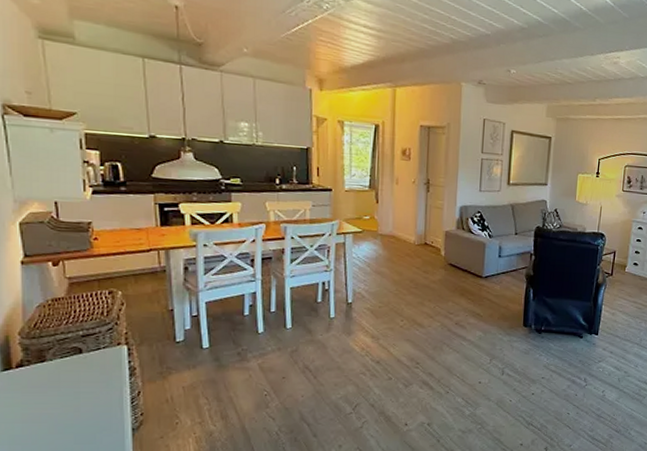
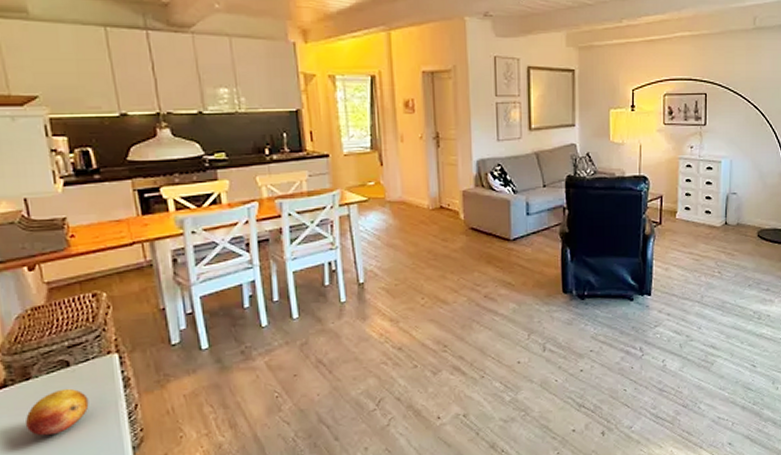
fruit: none [36,372,96,413] -> present [24,388,89,436]

